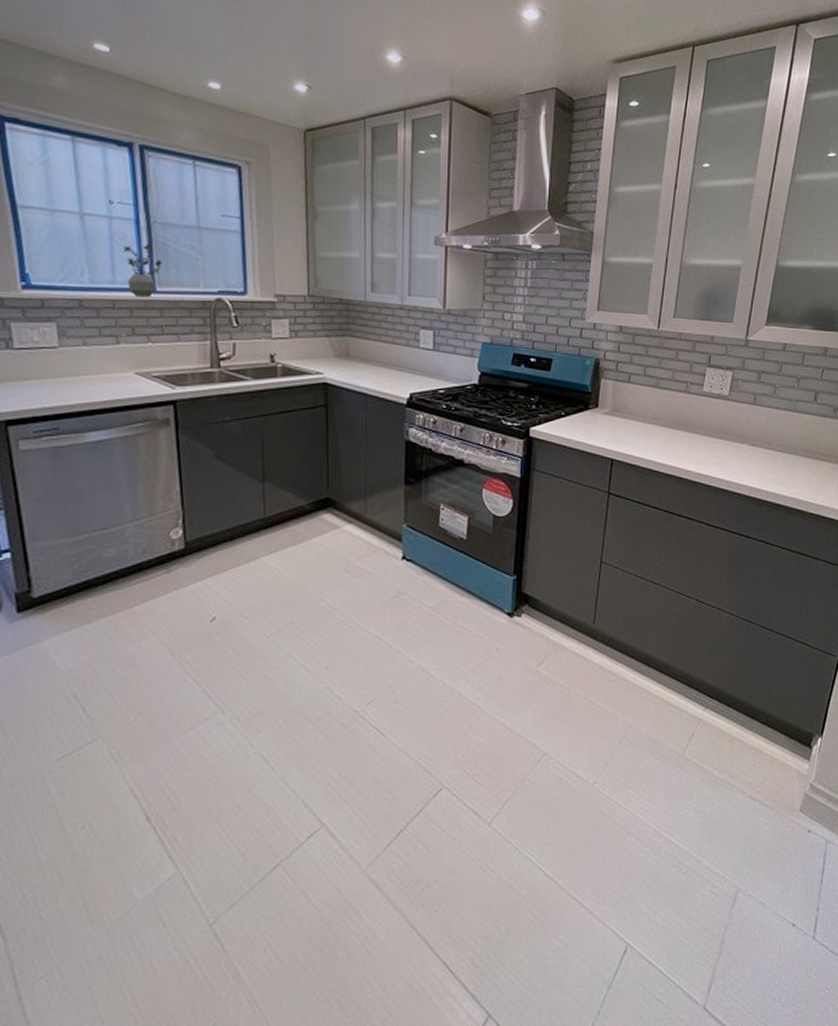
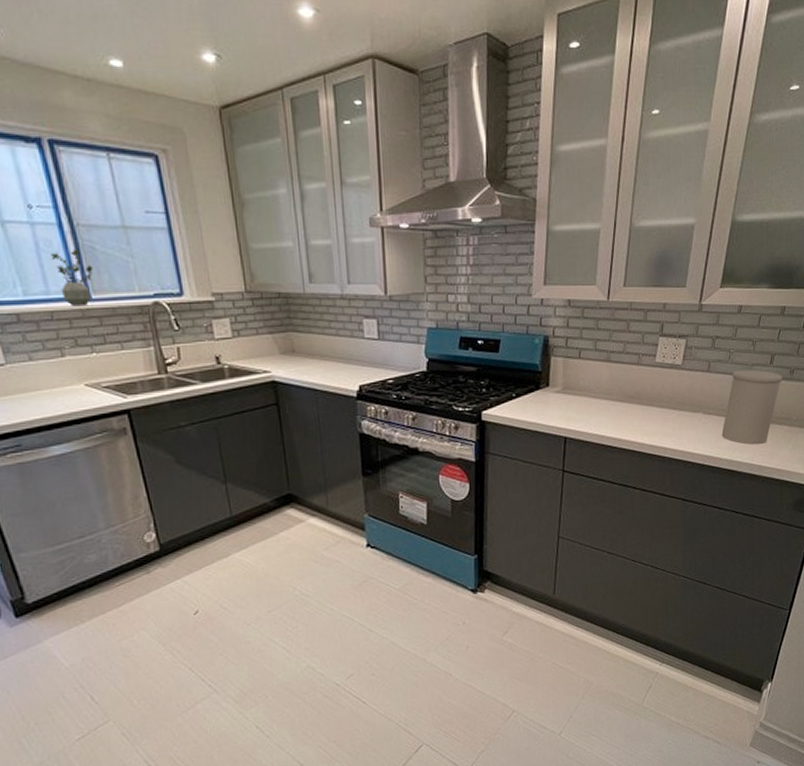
canister: none [767,405,827,480] -> present [721,369,783,445]

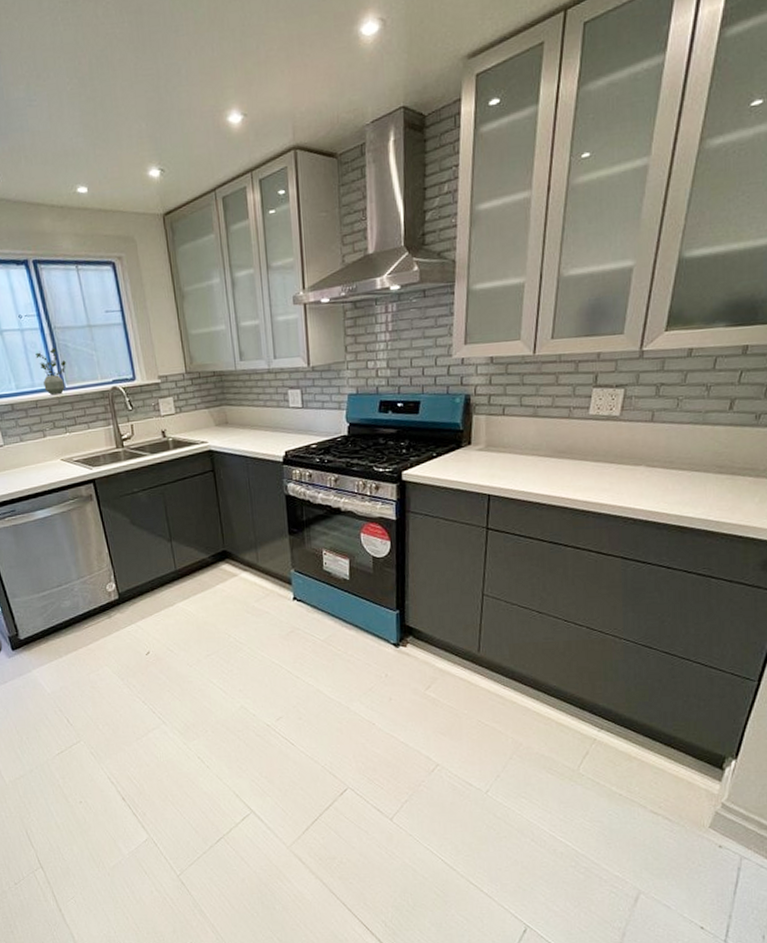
canister: present [721,369,783,445] -> none [668,417,746,499]

